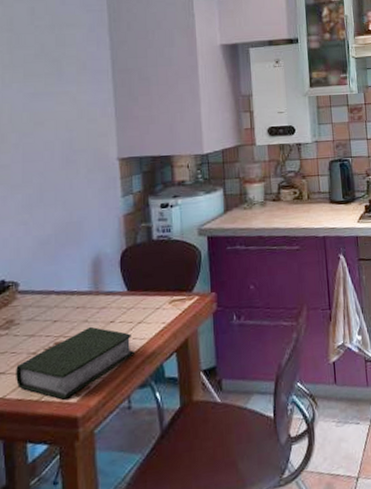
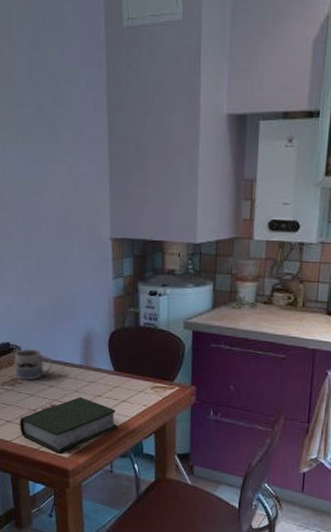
mug: none [10,282,57,320] -> present [14,349,53,381]

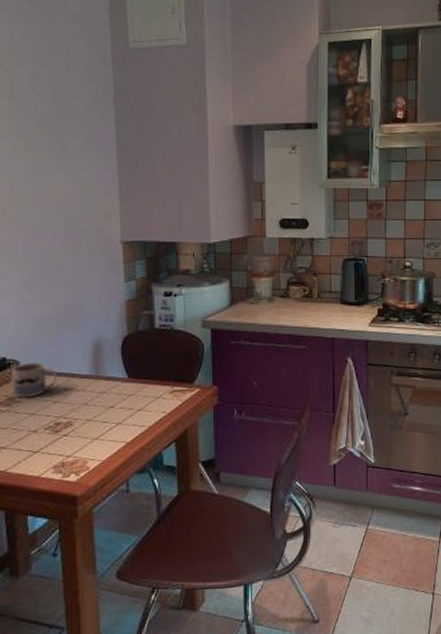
book: present [20,396,118,453] -> none [17,410,134,478]

